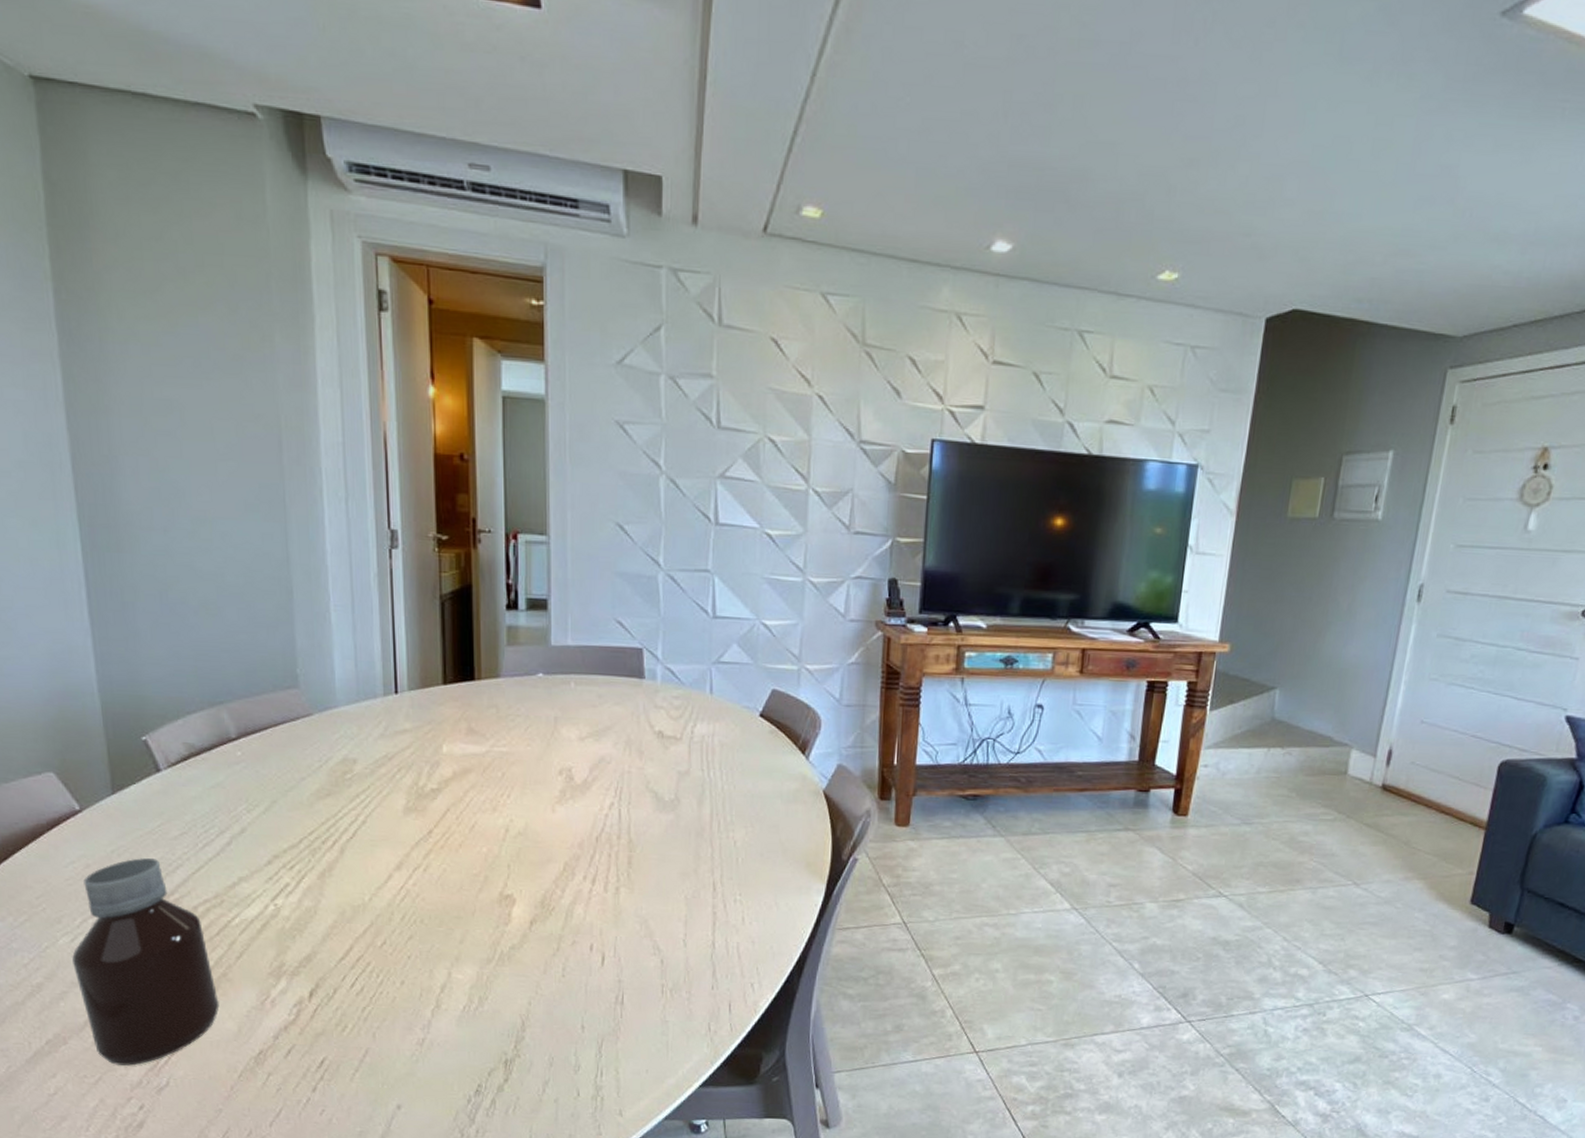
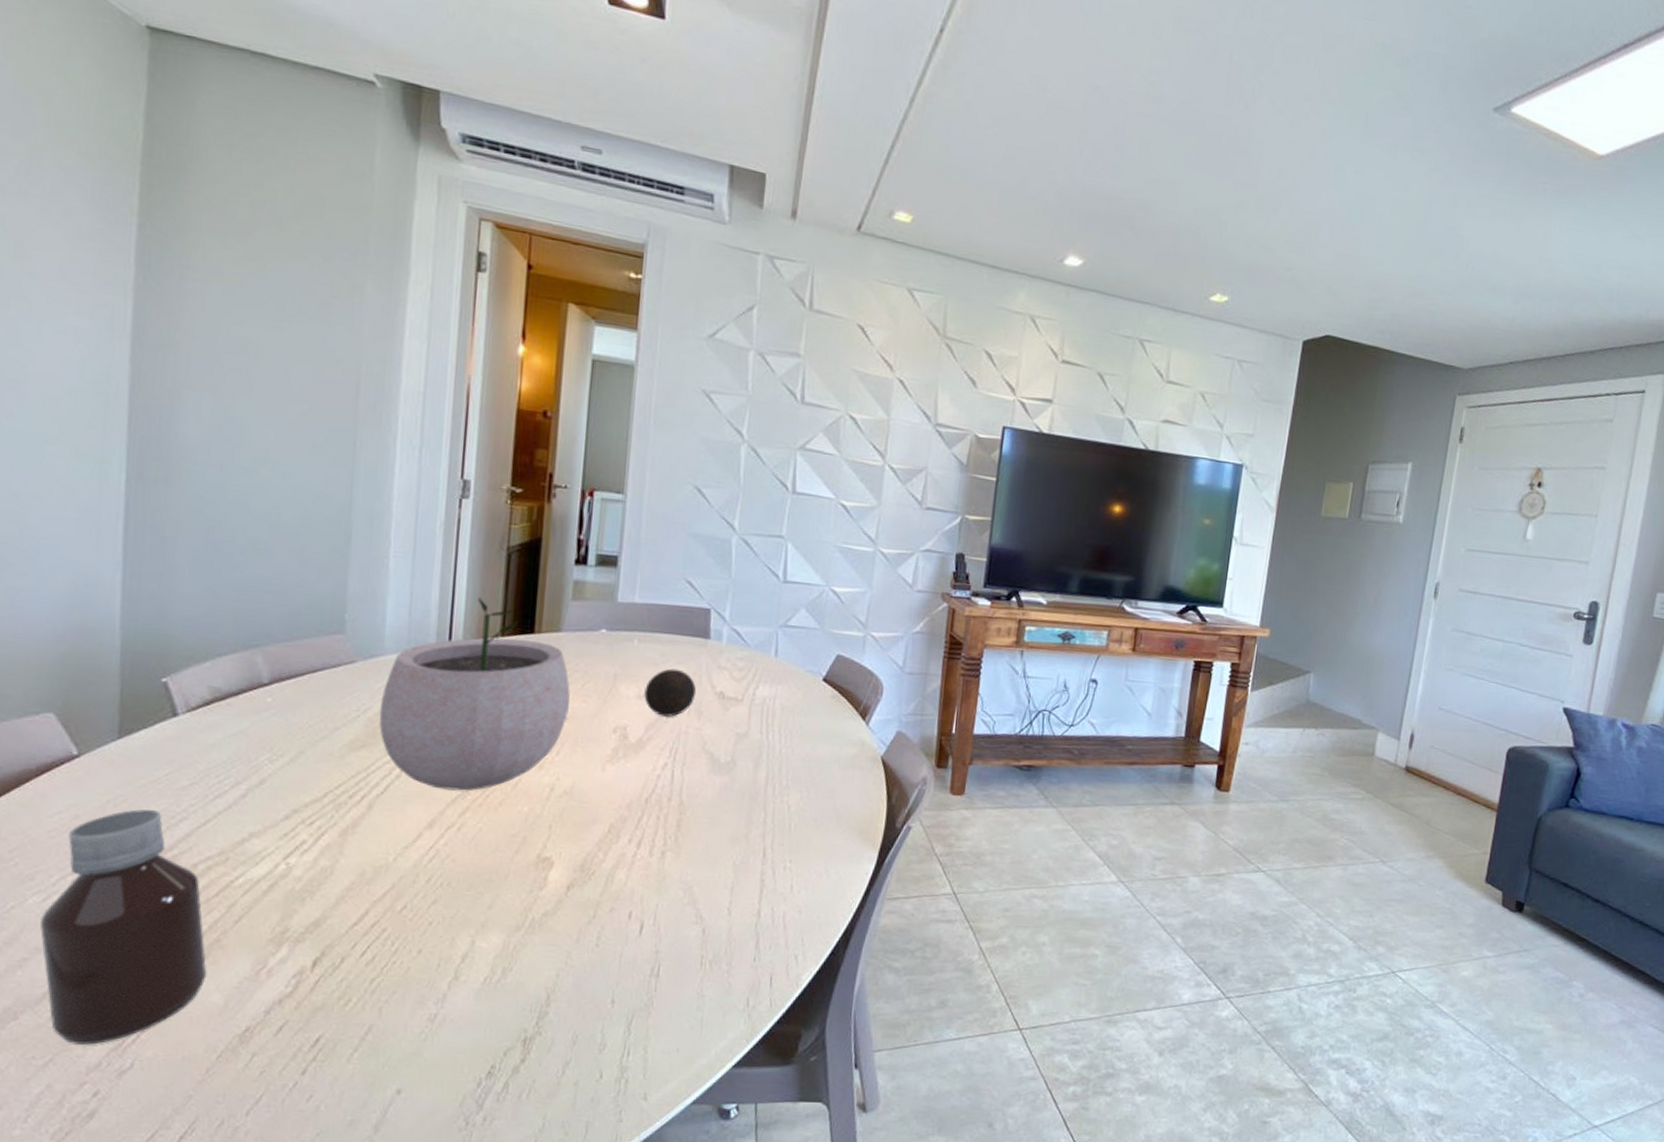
plant pot: none [339,646,515,834] -> present [379,597,571,791]
decorative ball: none [585,709,636,758] -> present [644,668,697,717]

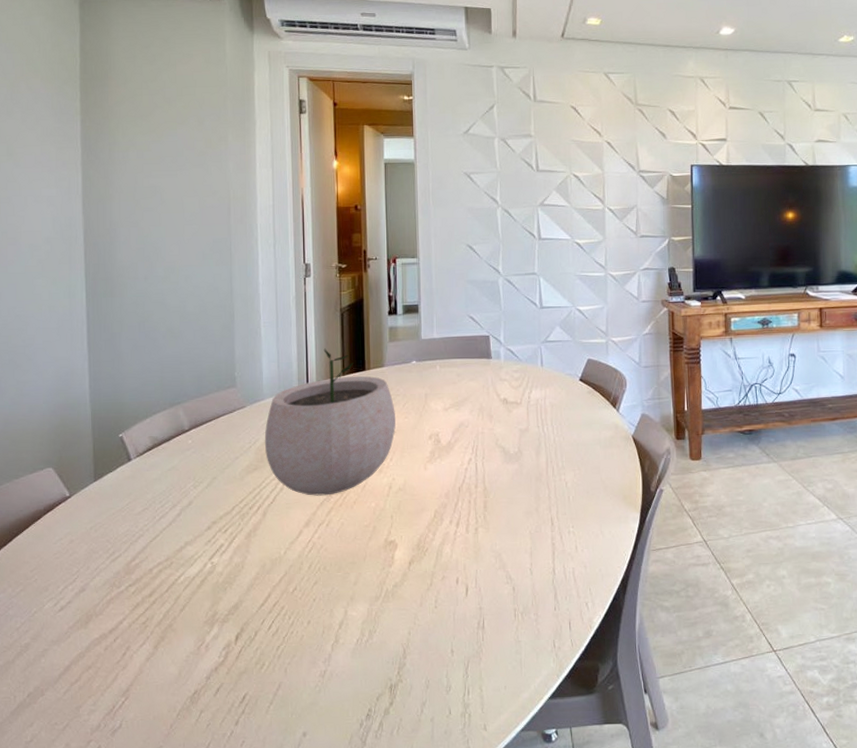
bottle: present [40,809,207,1045] -> none [54,532,165,712]
decorative ball: present [644,668,697,717] -> none [448,385,487,422]

